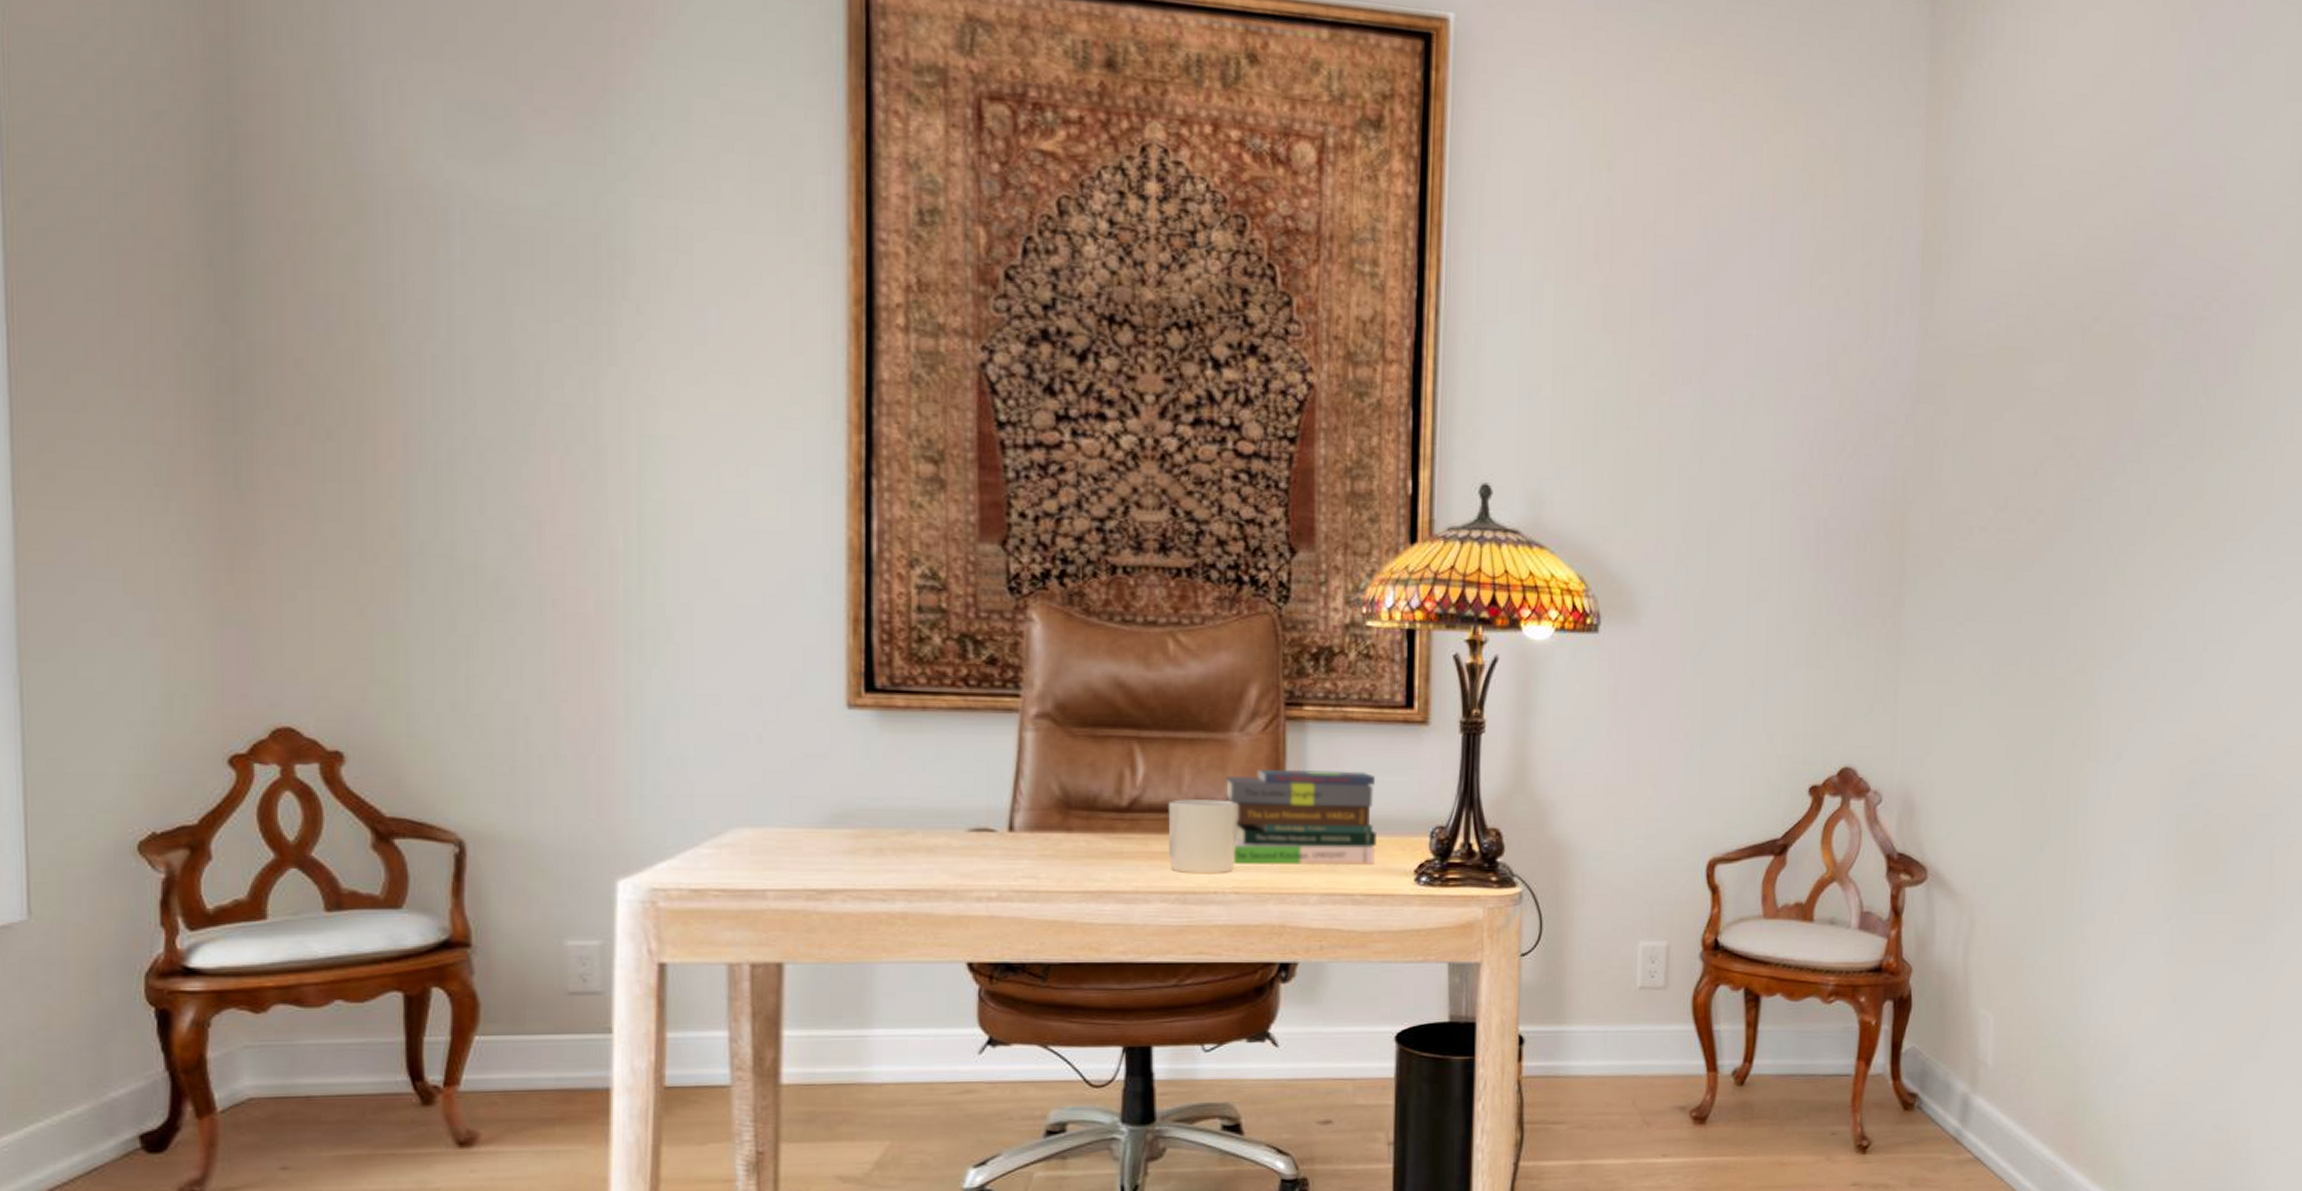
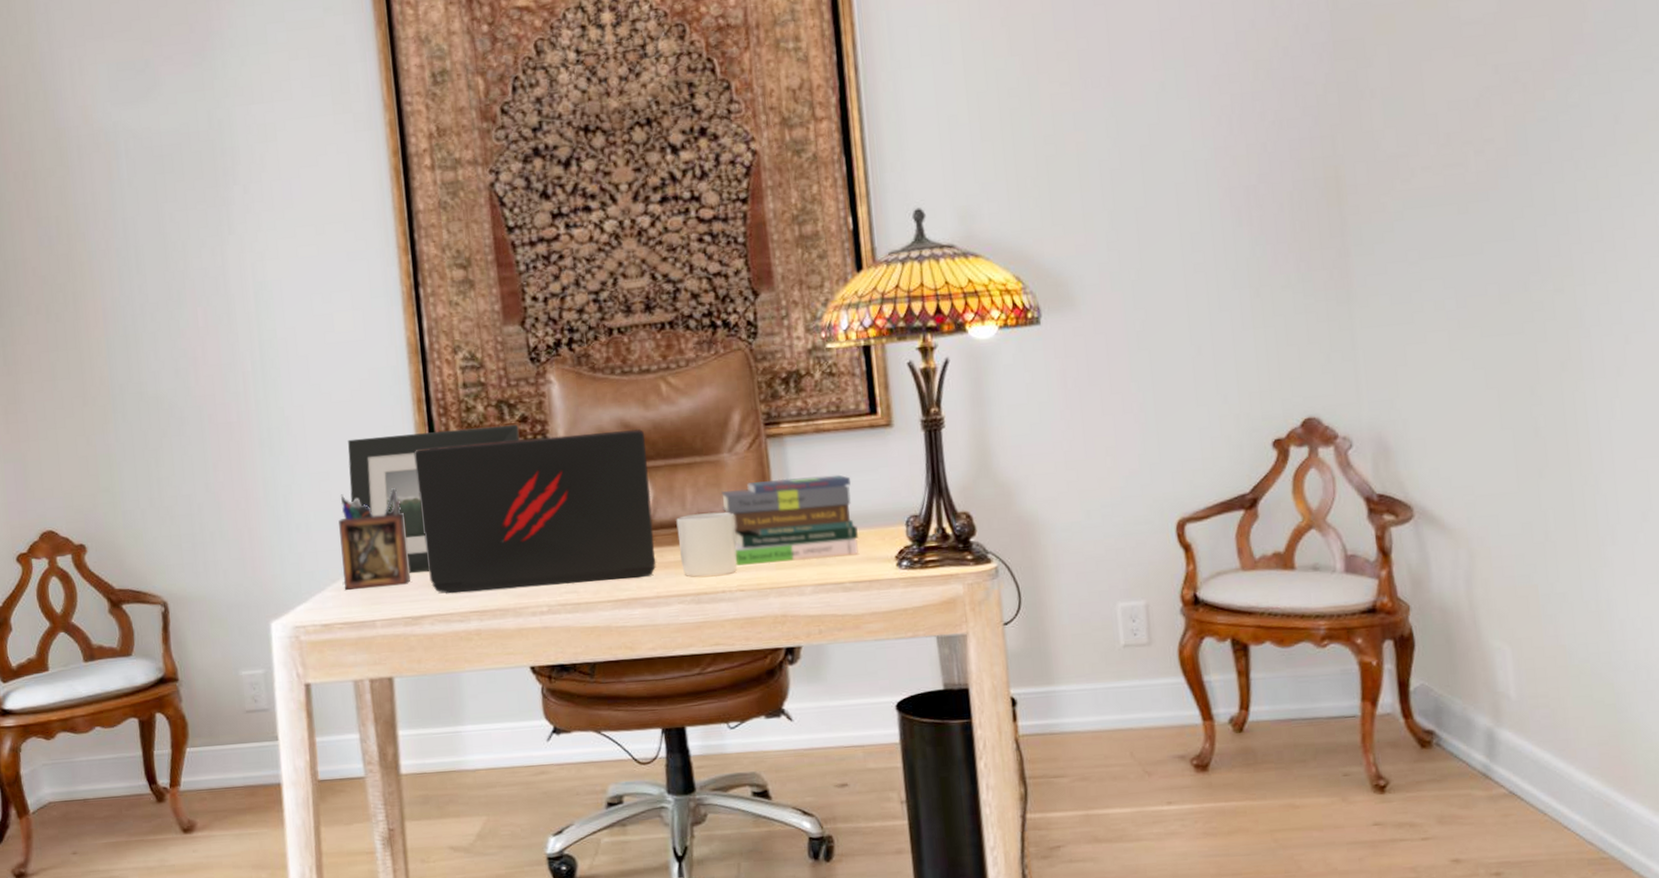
desk organizer: none [727,726,822,850] -> present [339,488,411,591]
picture frame: none [749,657,984,836] -> present [348,424,520,574]
laptop: none [842,680,1142,868] -> present [414,429,656,593]

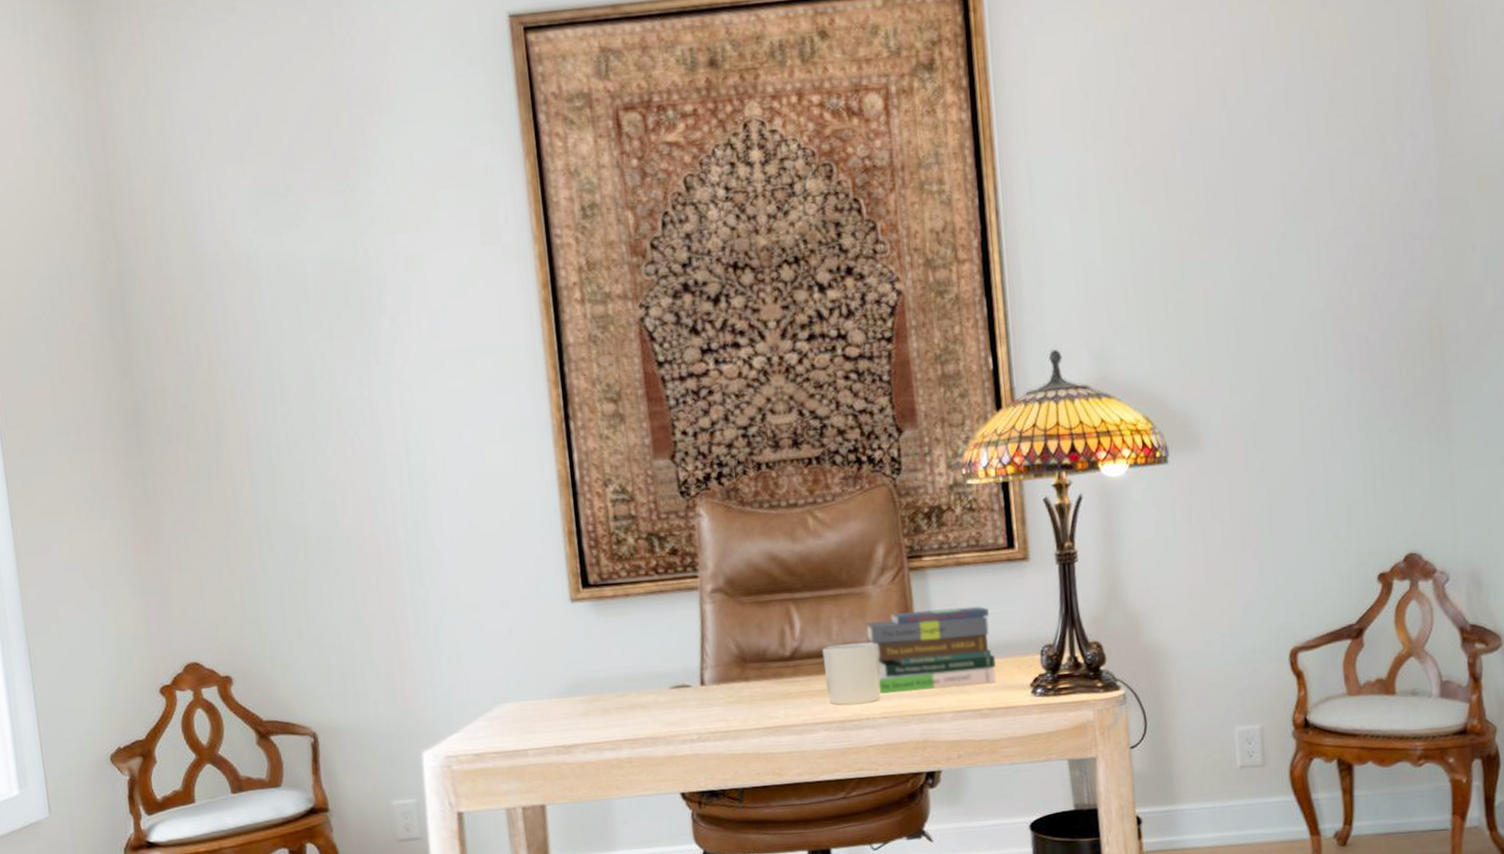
desk organizer: present [339,488,411,591] -> none [490,619,563,721]
picture frame: present [348,424,520,574] -> none [499,556,670,704]
laptop: present [414,429,656,593] -> none [565,561,802,722]

